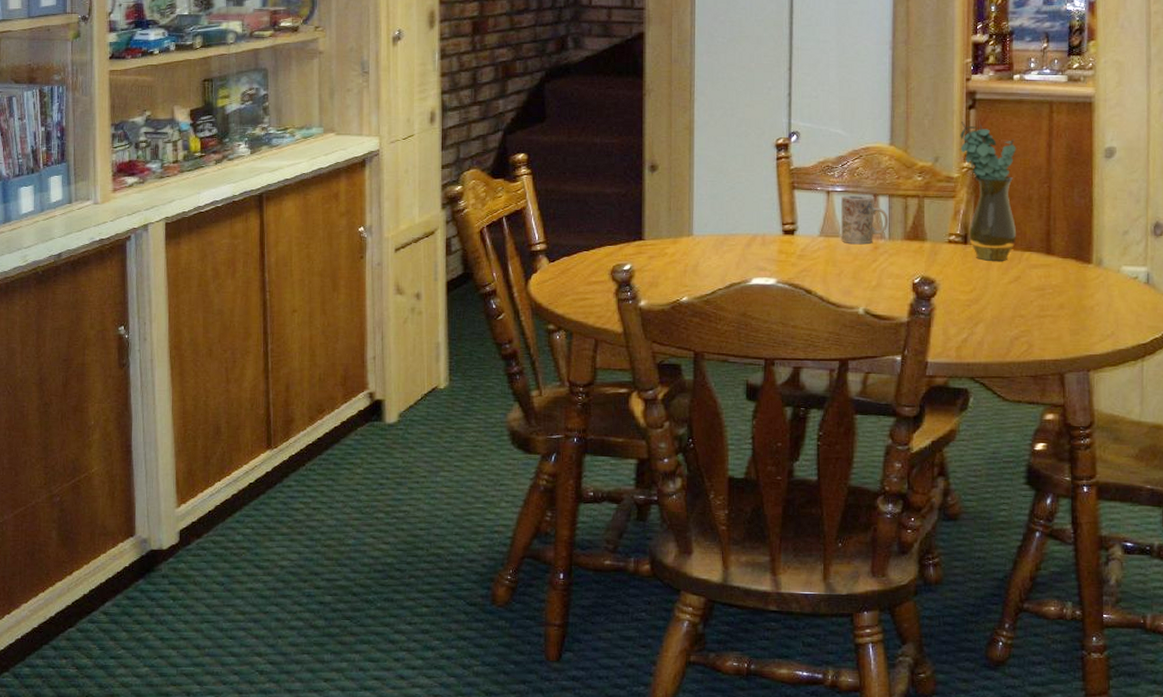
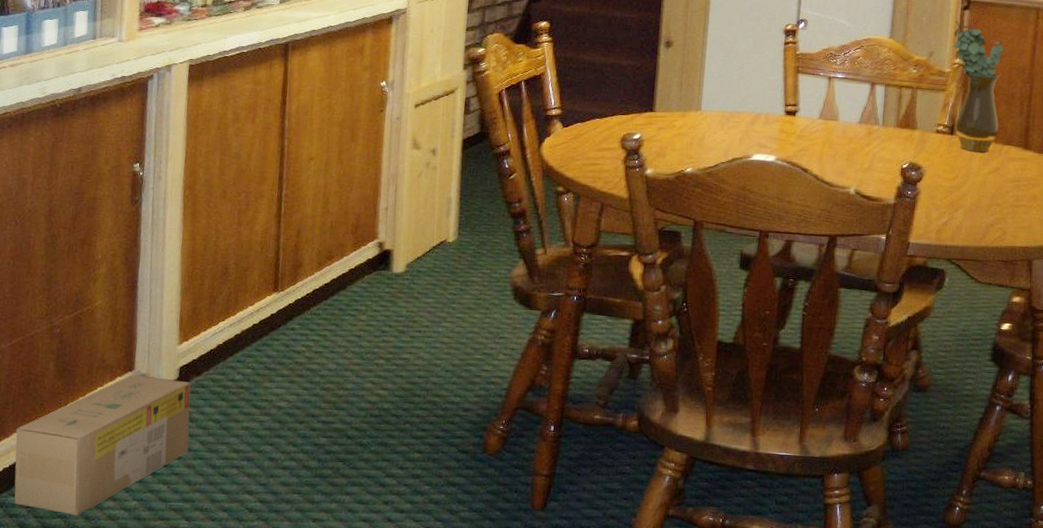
cardboard box: none [25,540,195,685] -> present [14,374,191,517]
mug: present [841,194,889,245] -> none [838,81,884,129]

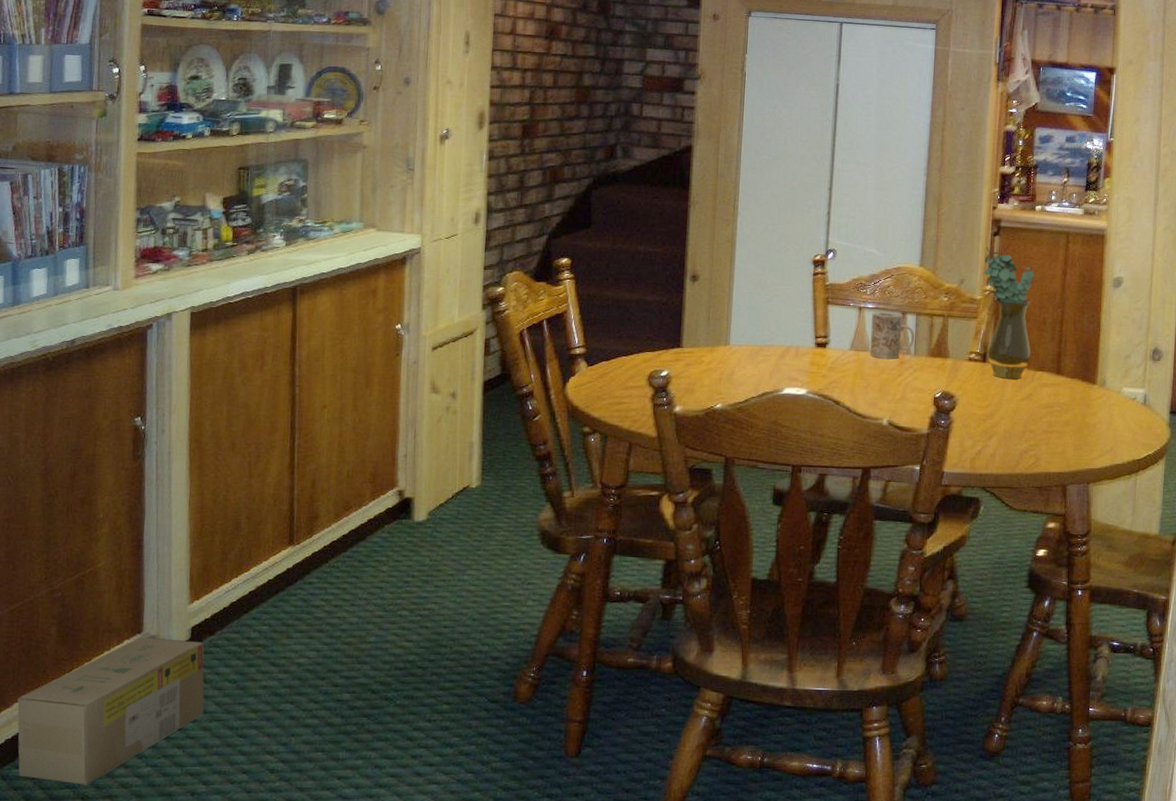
mug: none [838,81,884,129] -> present [870,311,915,360]

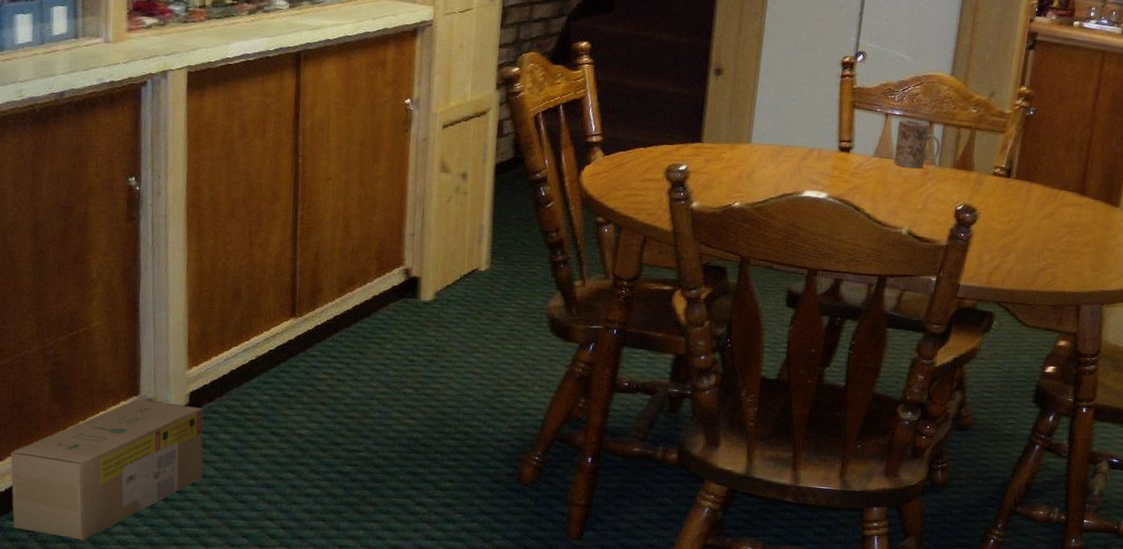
vase: present [984,247,1035,379] -> none [1012,60,1067,197]

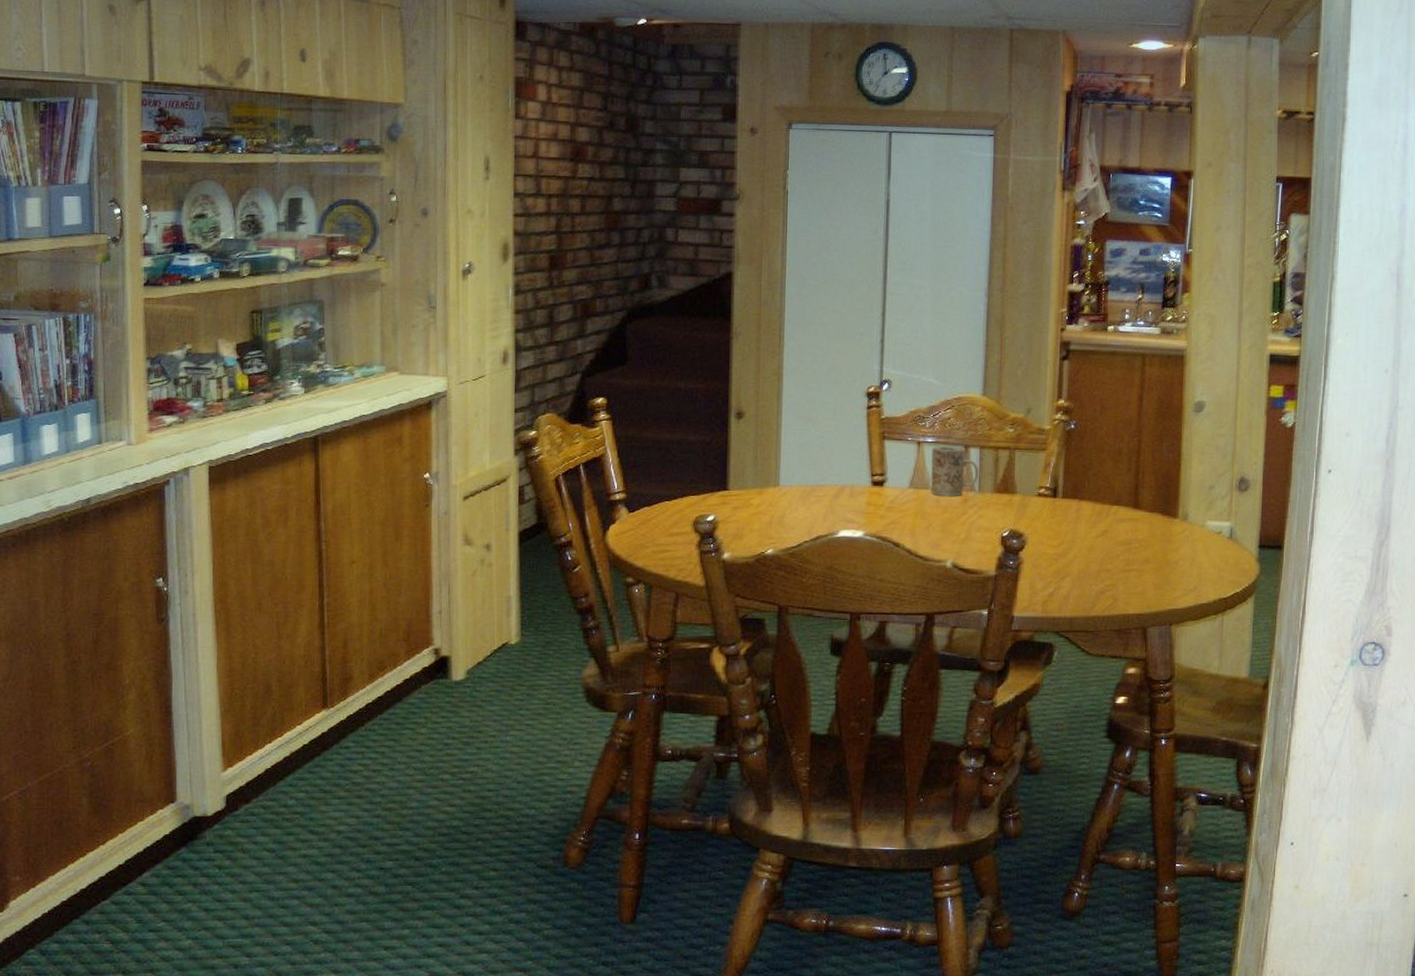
cardboard box: present [10,399,203,541] -> none [52,806,243,960]

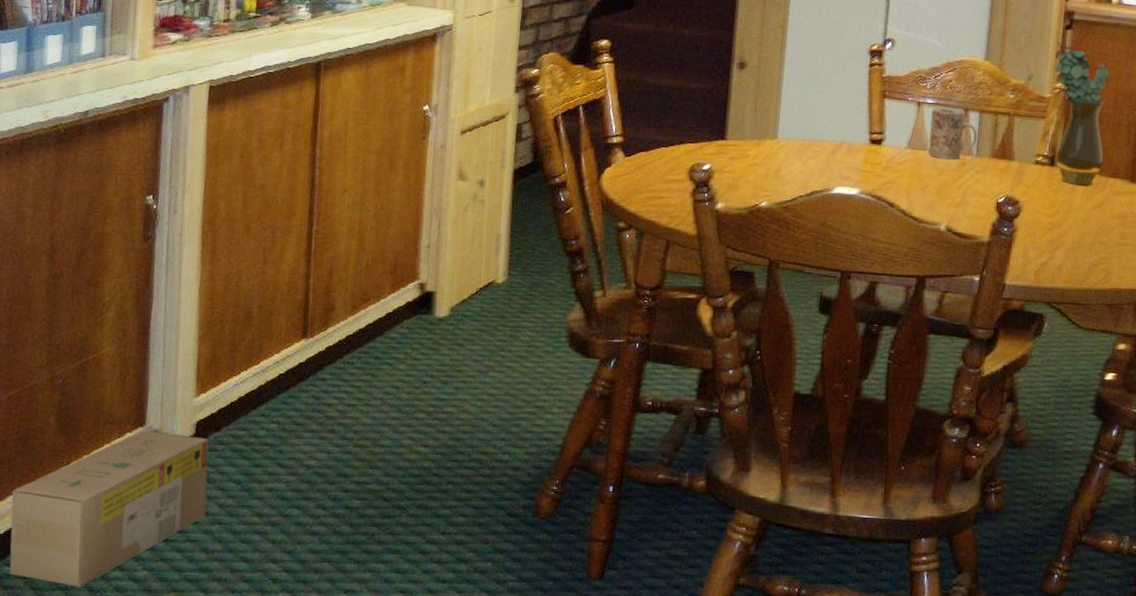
cardboard box: none [52,806,243,960] -> present [9,430,209,588]
vase: none [1052,373,1108,515] -> present [1054,41,1110,186]

